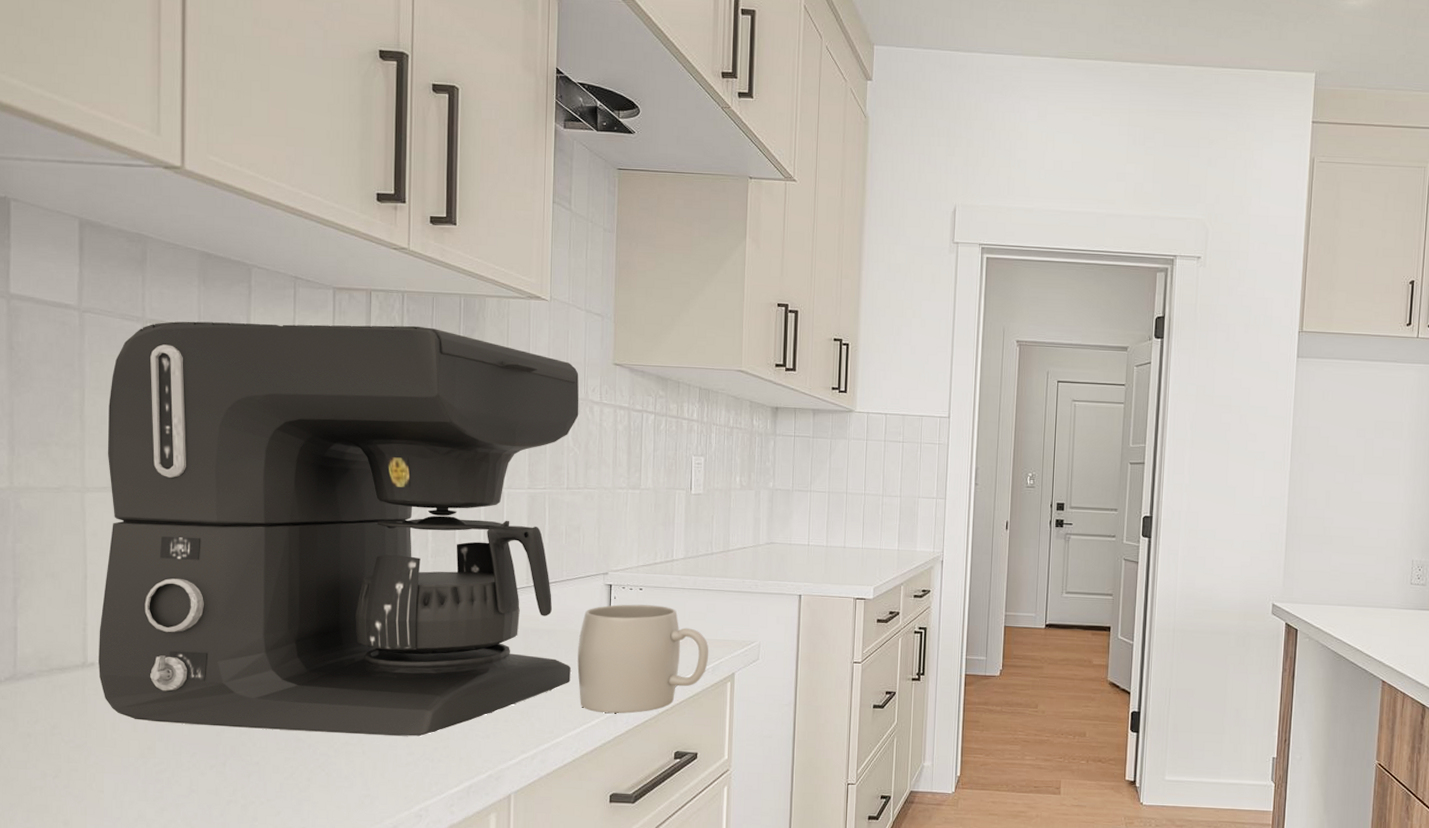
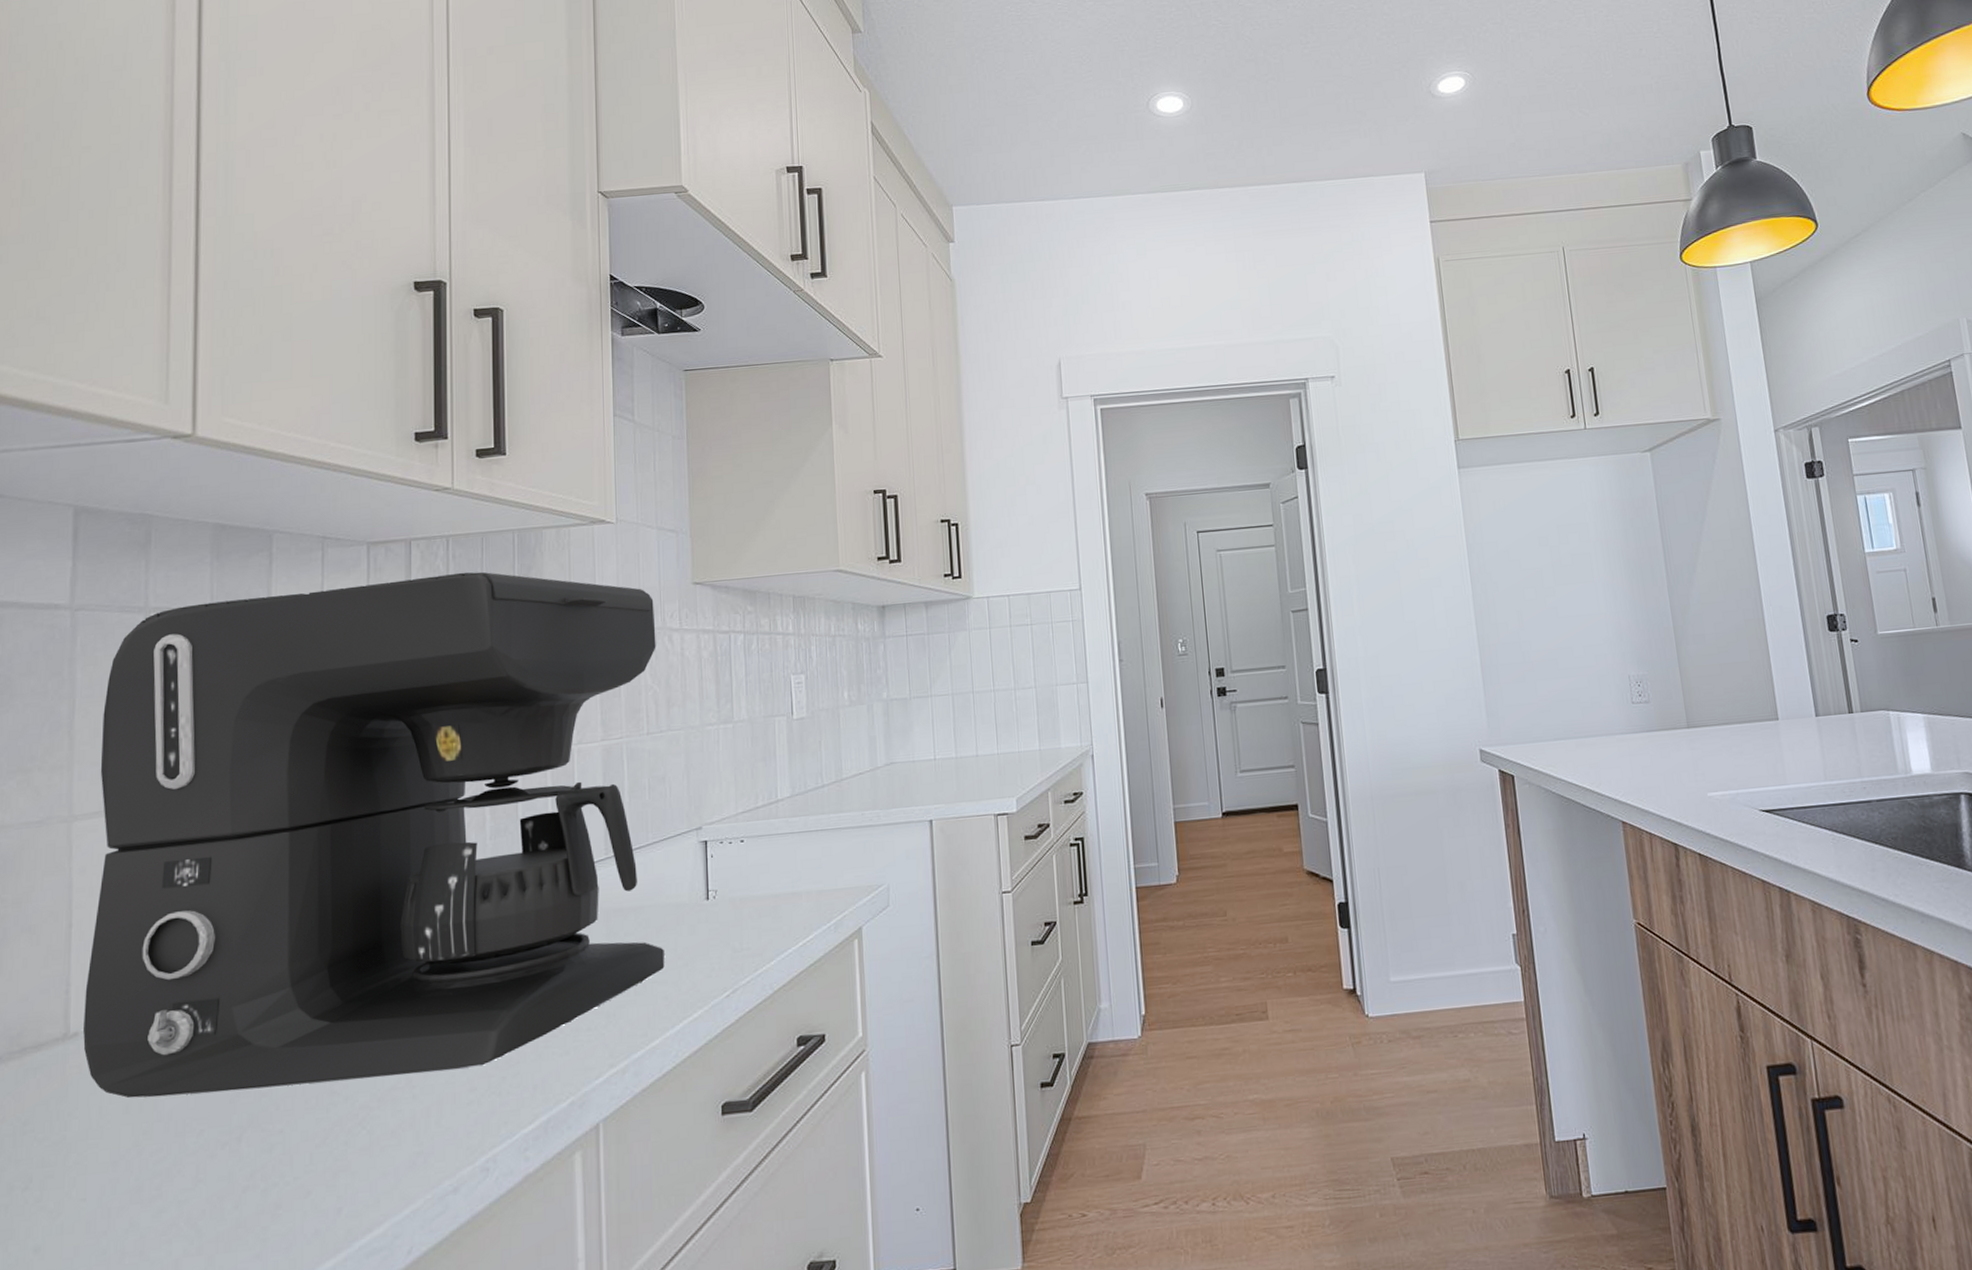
mug: present [577,604,709,714] -> none [671,857,830,1002]

